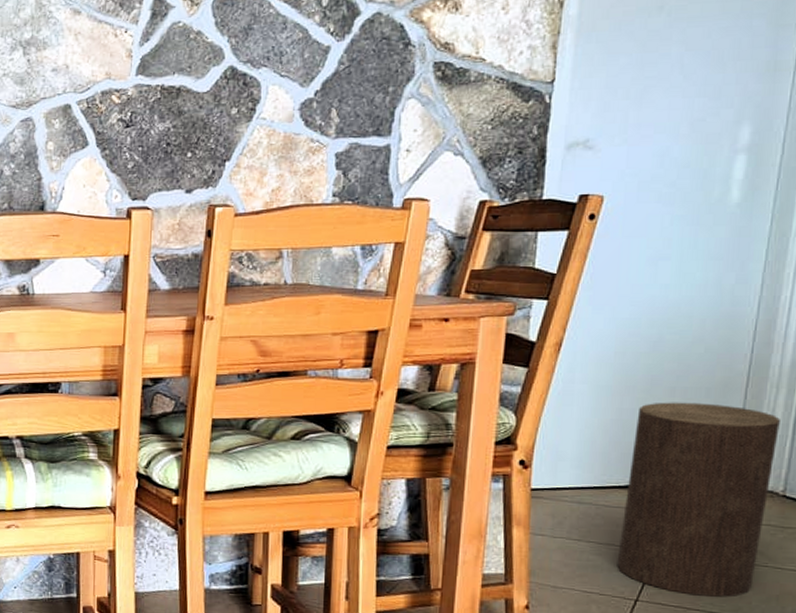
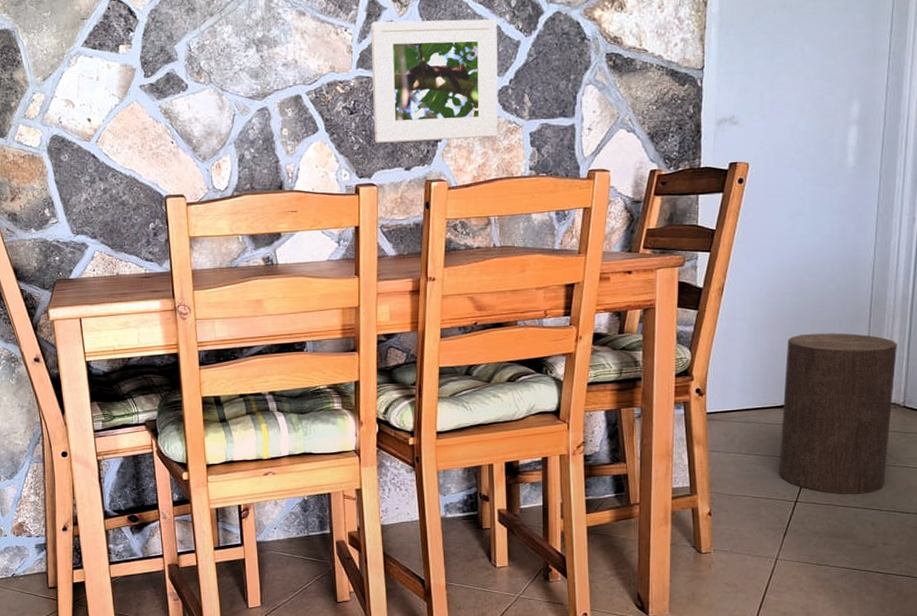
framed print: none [151,20,304,161] -> present [370,19,498,143]

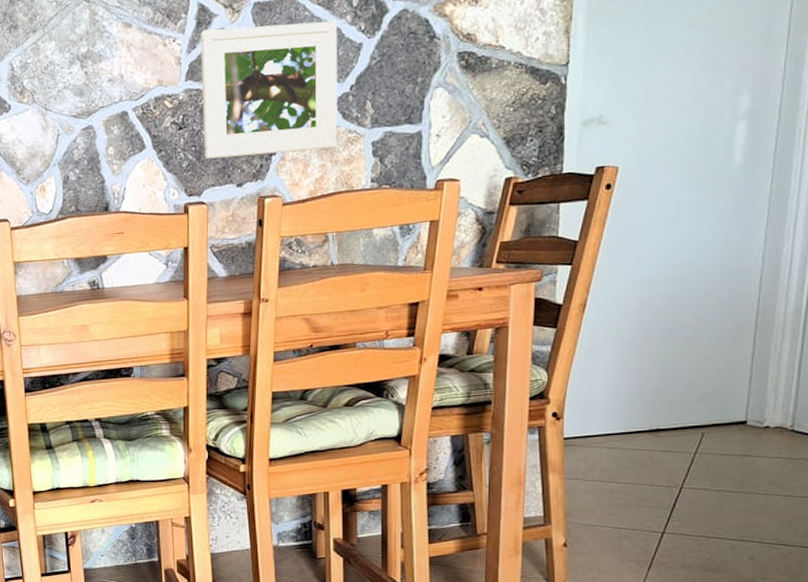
stool: present [779,333,897,494] -> none [644,350,786,525]

